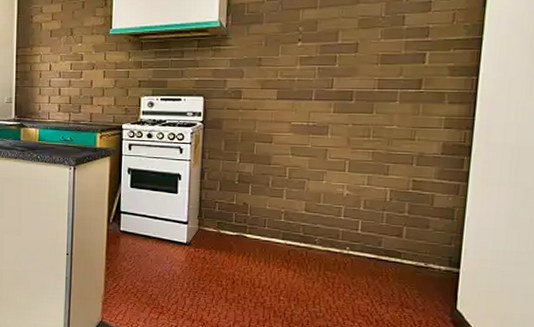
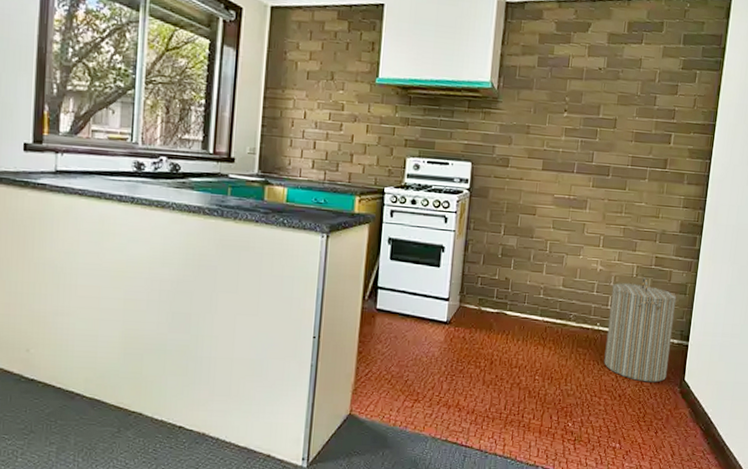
laundry hamper: none [356,201,442,310] -> present [604,277,677,383]

